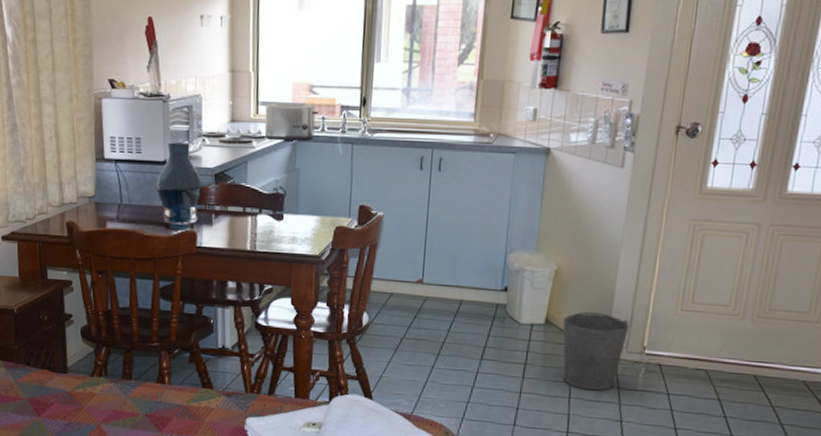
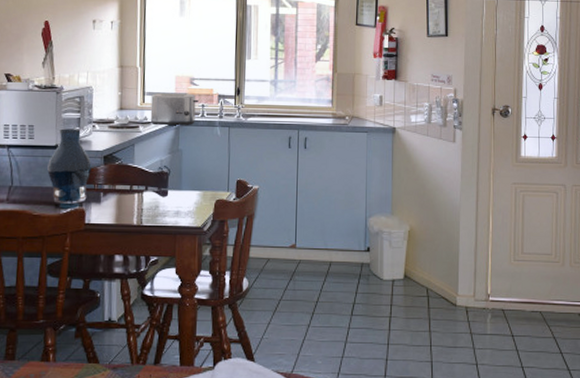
bucket: present [563,311,630,391] -> none [419,265,475,338]

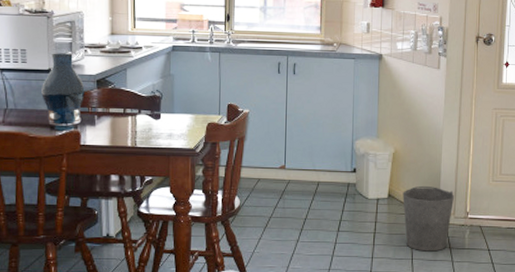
toaster: present [150,93,199,126] -> none [141,19,189,52]
bucket: none [419,265,475,338] -> present [402,185,455,252]

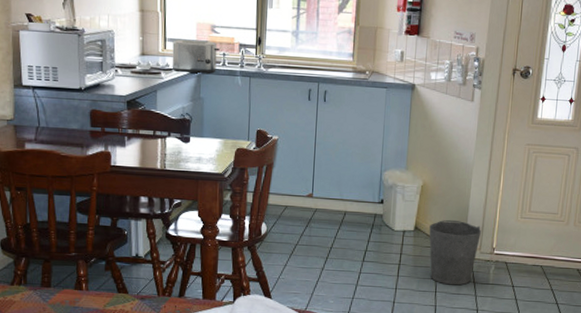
vase: present [41,53,85,131] -> none [73,72,115,151]
toaster: none [141,19,189,52] -> present [172,40,220,75]

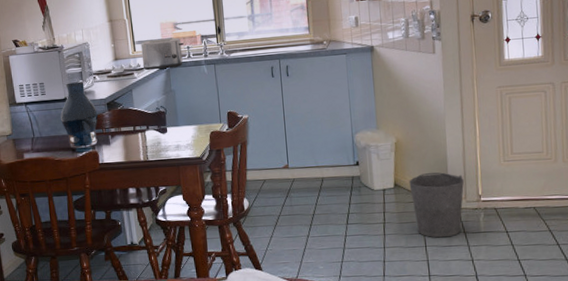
vase: none [73,72,115,151] -> present [60,81,98,153]

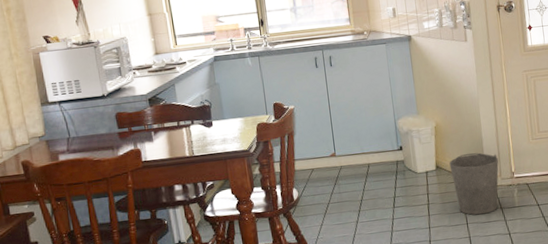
vase: present [60,81,98,153] -> none [98,77,140,151]
toaster: present [141,38,184,71] -> none [182,31,227,65]

